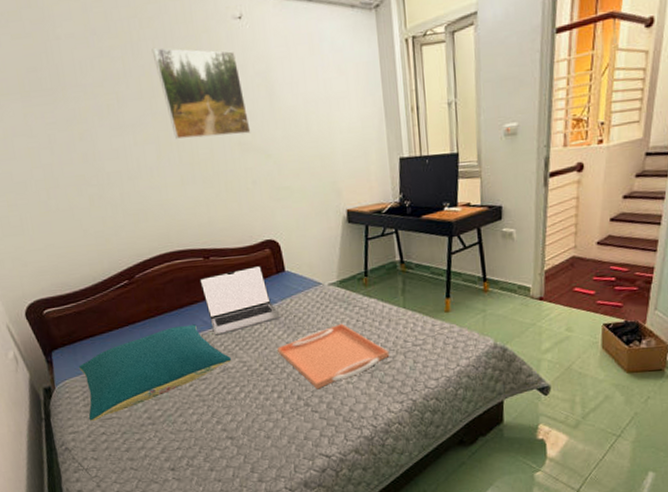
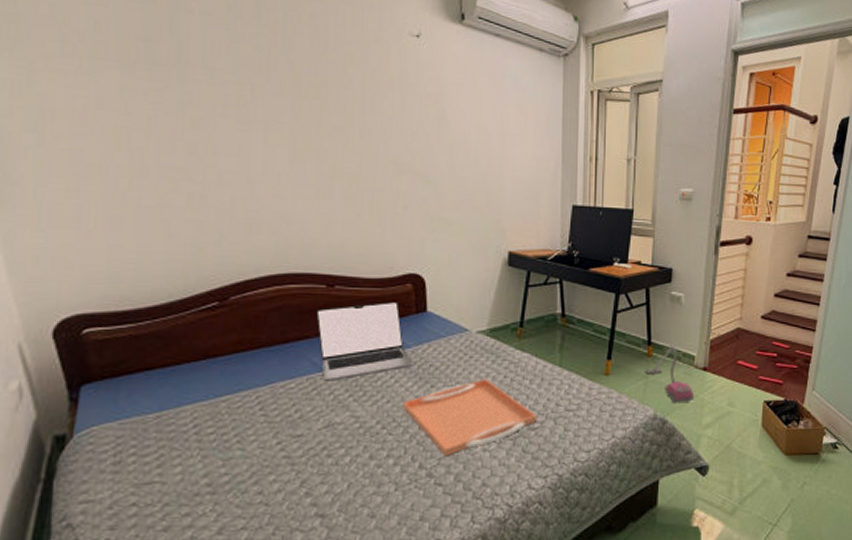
pillow: present [79,324,232,421] -> none [115,365,341,486]
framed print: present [151,47,251,140] -> none [307,45,411,155]
vacuum cleaner: none [482,279,531,333] -> present [645,345,693,404]

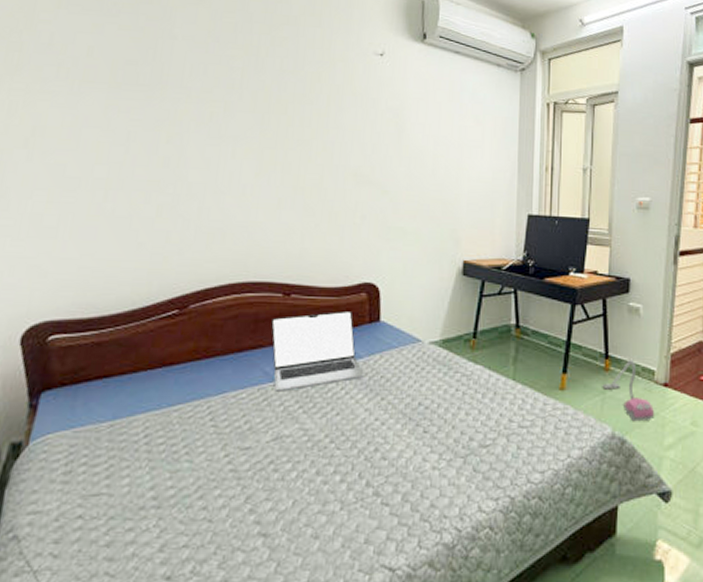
serving tray: present [403,378,538,457] -> none [352,391,490,474]

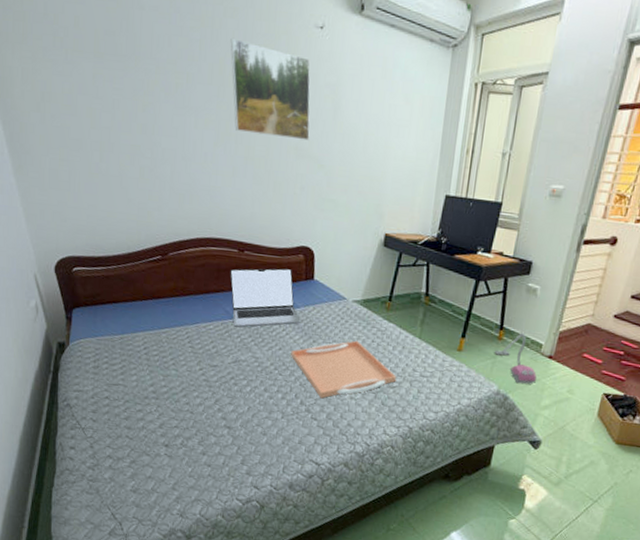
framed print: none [278,65,371,166] -> present [230,38,311,141]
serving tray: none [352,391,490,474] -> present [291,340,397,399]

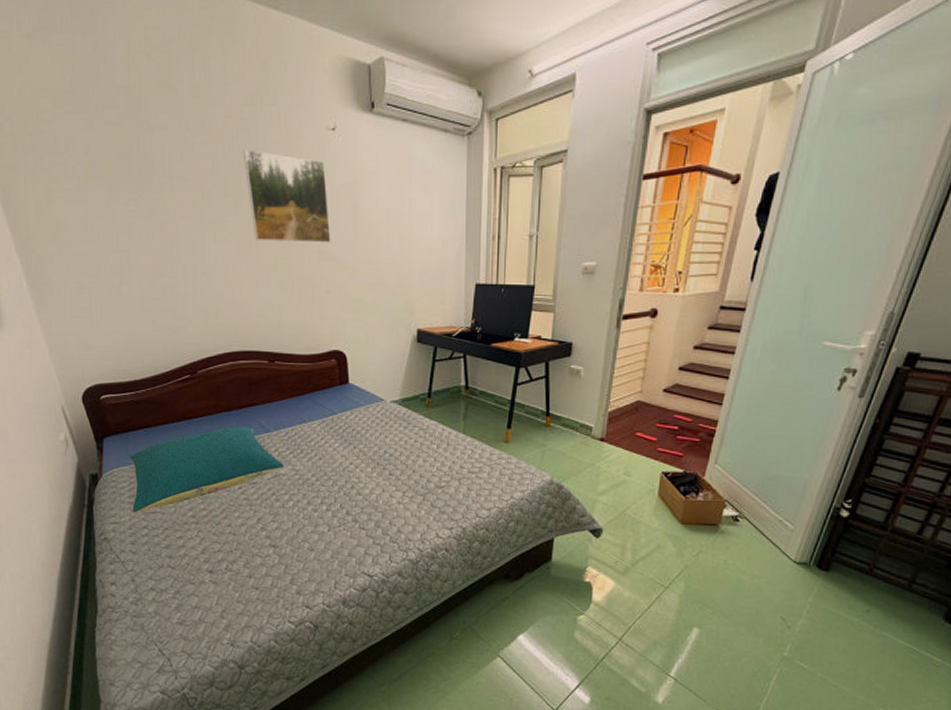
pillow: none [95,309,245,384] -> present [129,426,285,513]
laptop: present [230,268,301,328] -> none [262,374,339,440]
serving tray: present [291,340,397,399] -> none [332,442,444,506]
vacuum cleaner: present [494,332,537,384] -> none [543,416,590,471]

